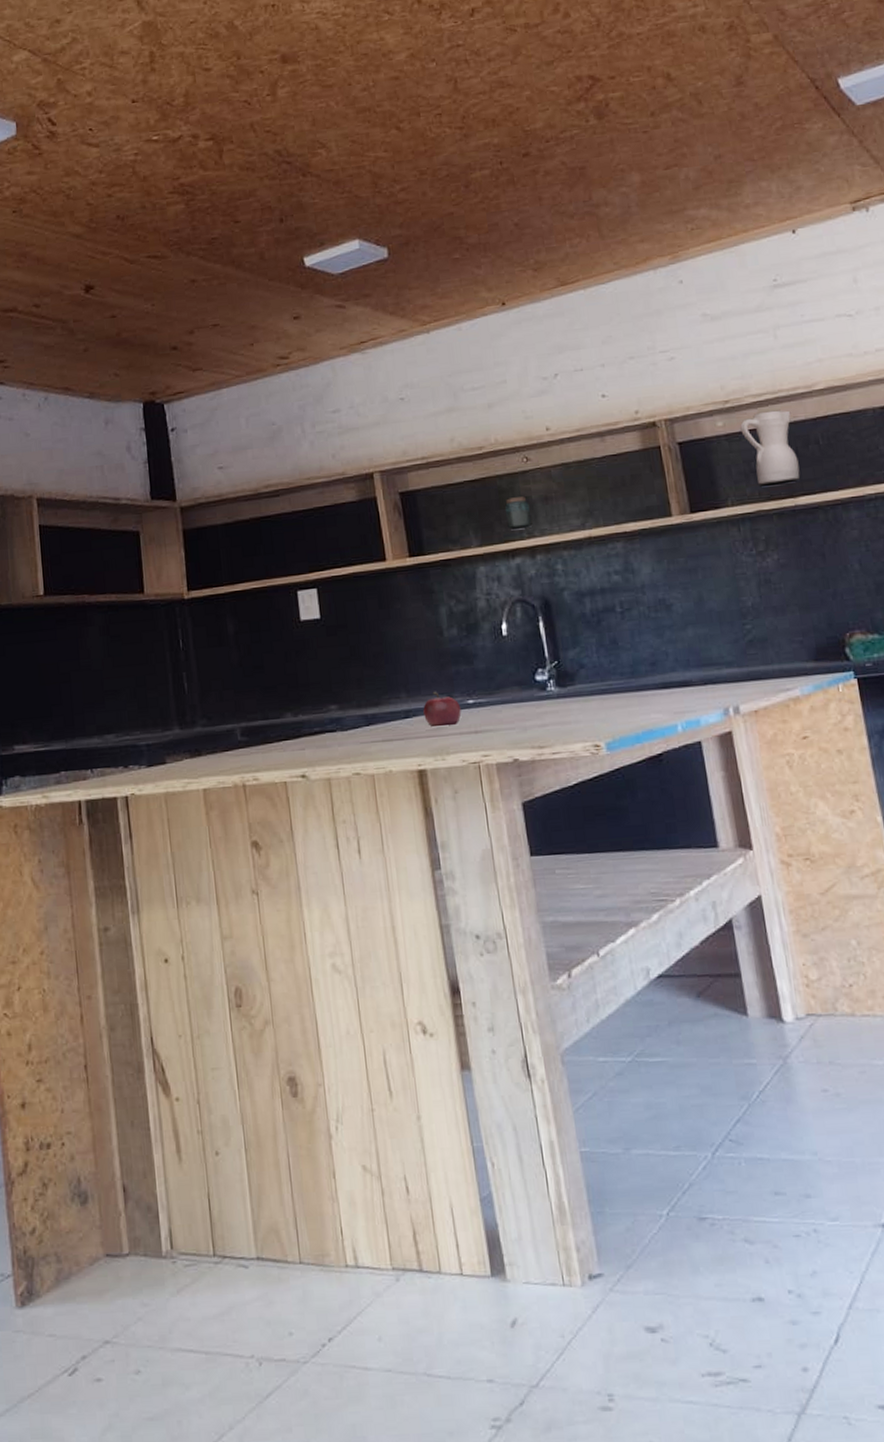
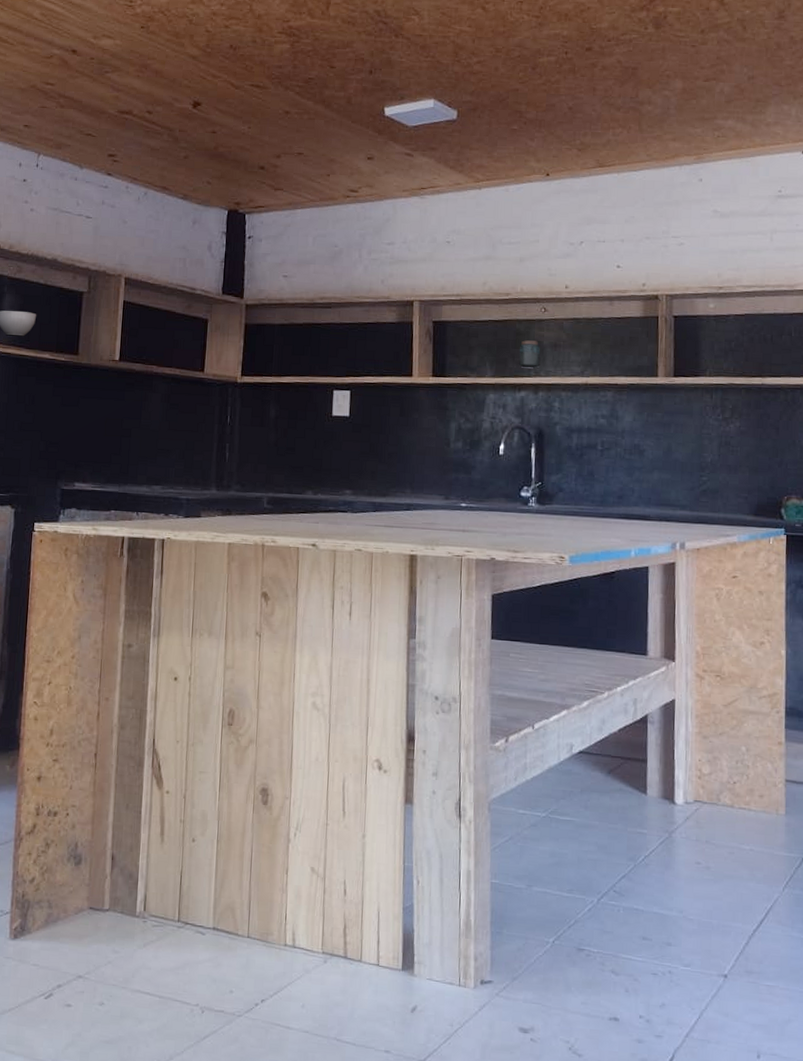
fruit: present [423,691,462,728] -> none [422,491,454,523]
ceramic pitcher: present [740,410,801,487] -> none [728,301,773,365]

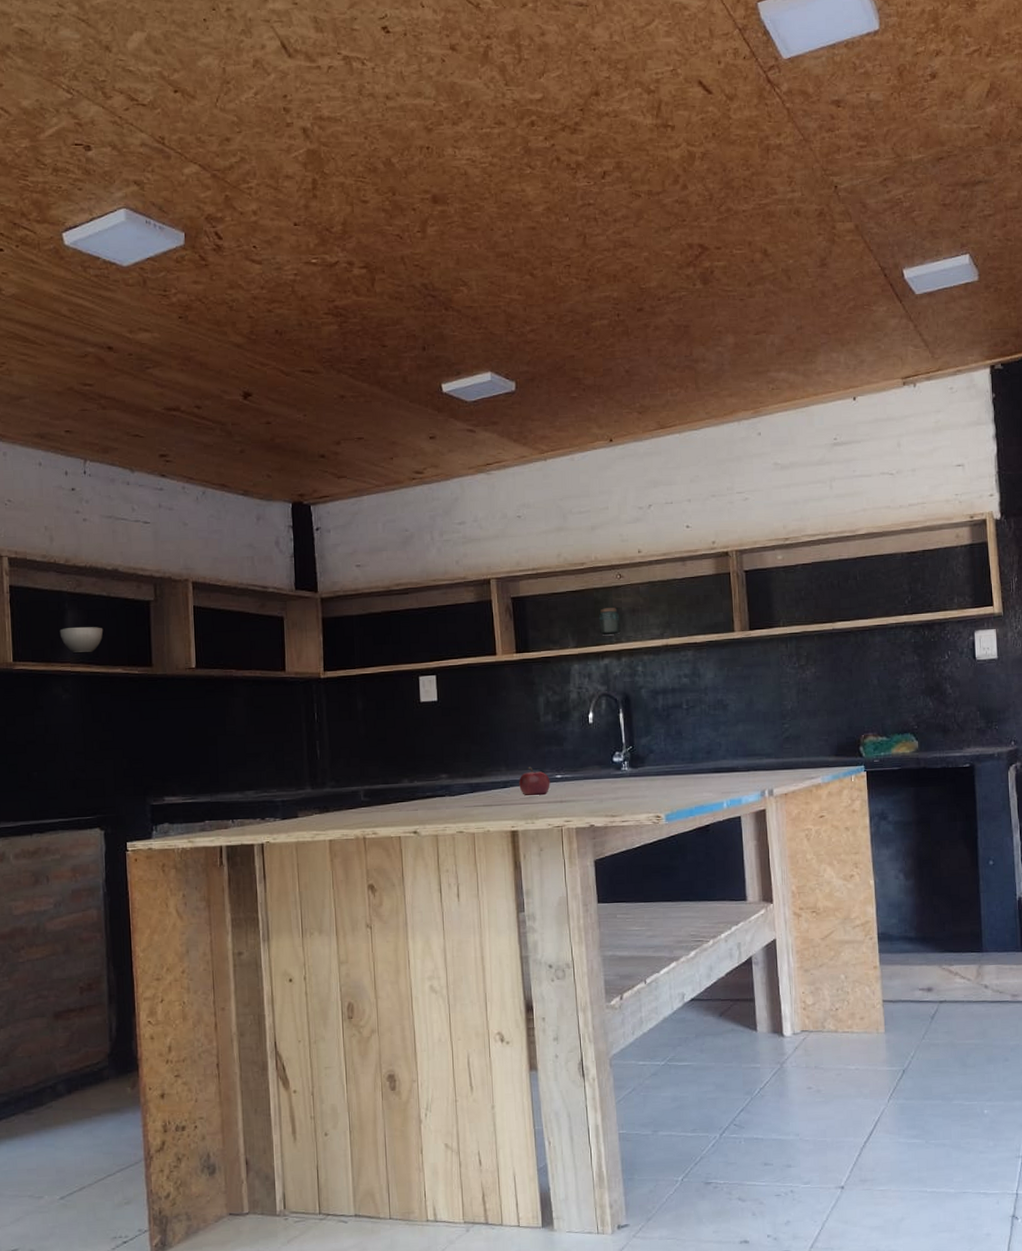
fruit: none [422,491,454,523] -> present [519,766,550,797]

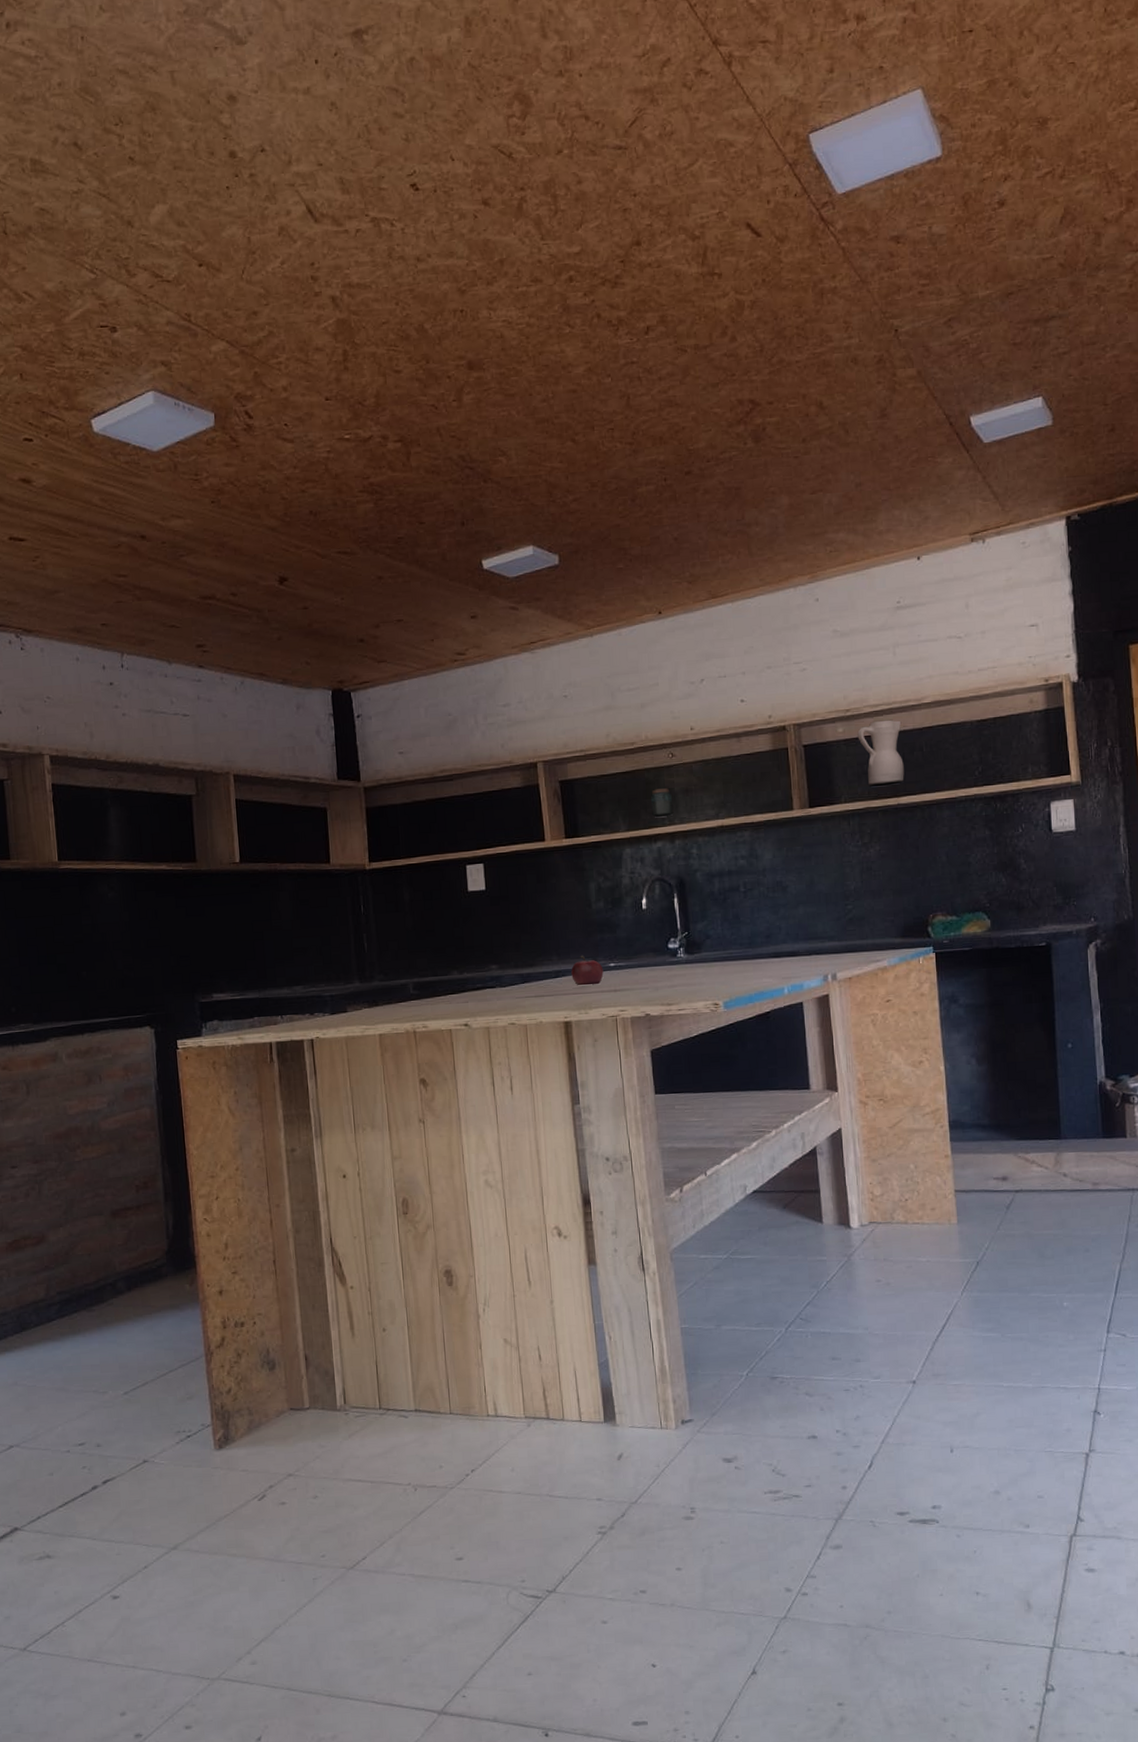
bowl: present [59,627,104,655] -> none [103,823,147,852]
ceramic pitcher: none [796,549,839,612] -> present [857,719,905,787]

